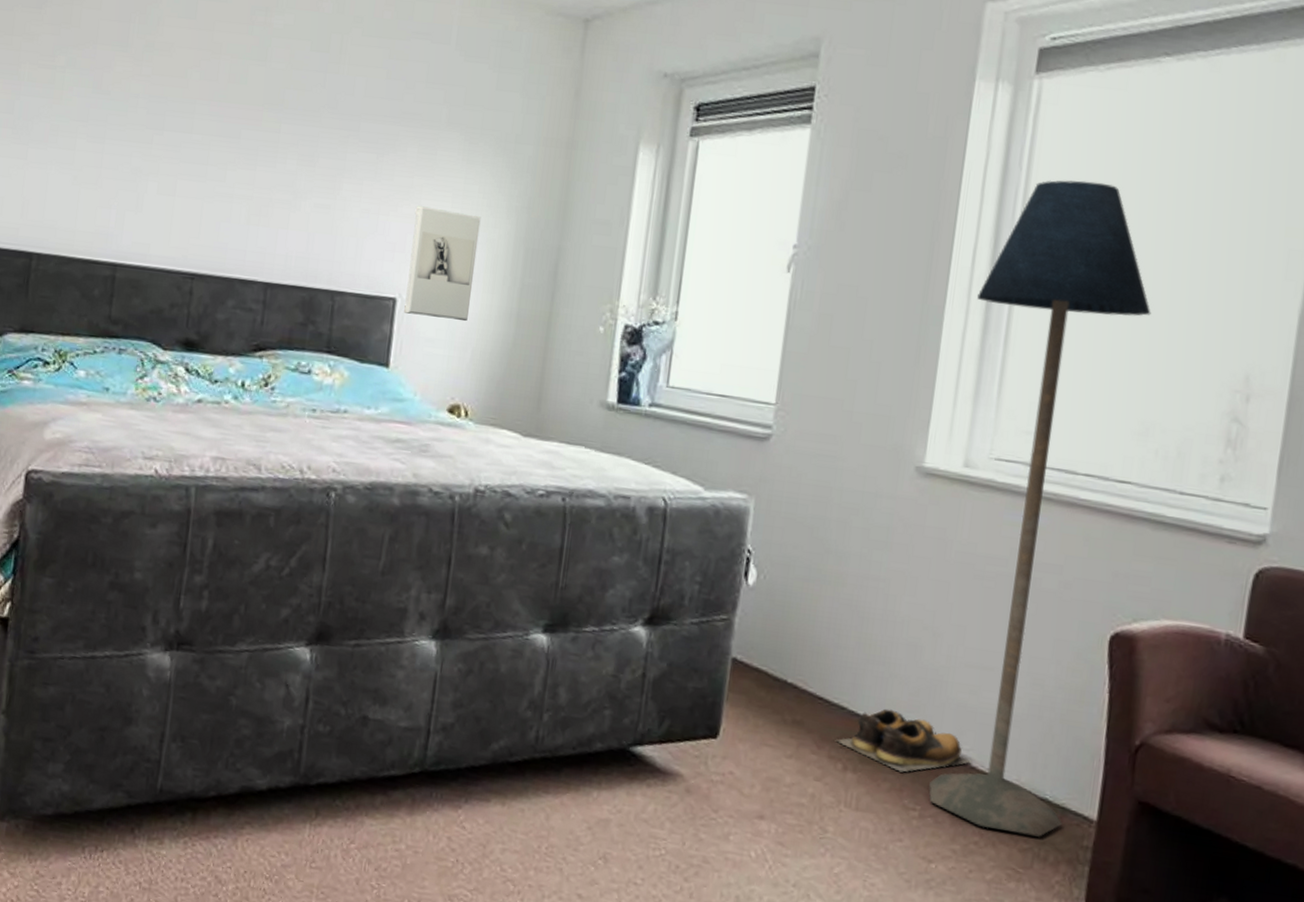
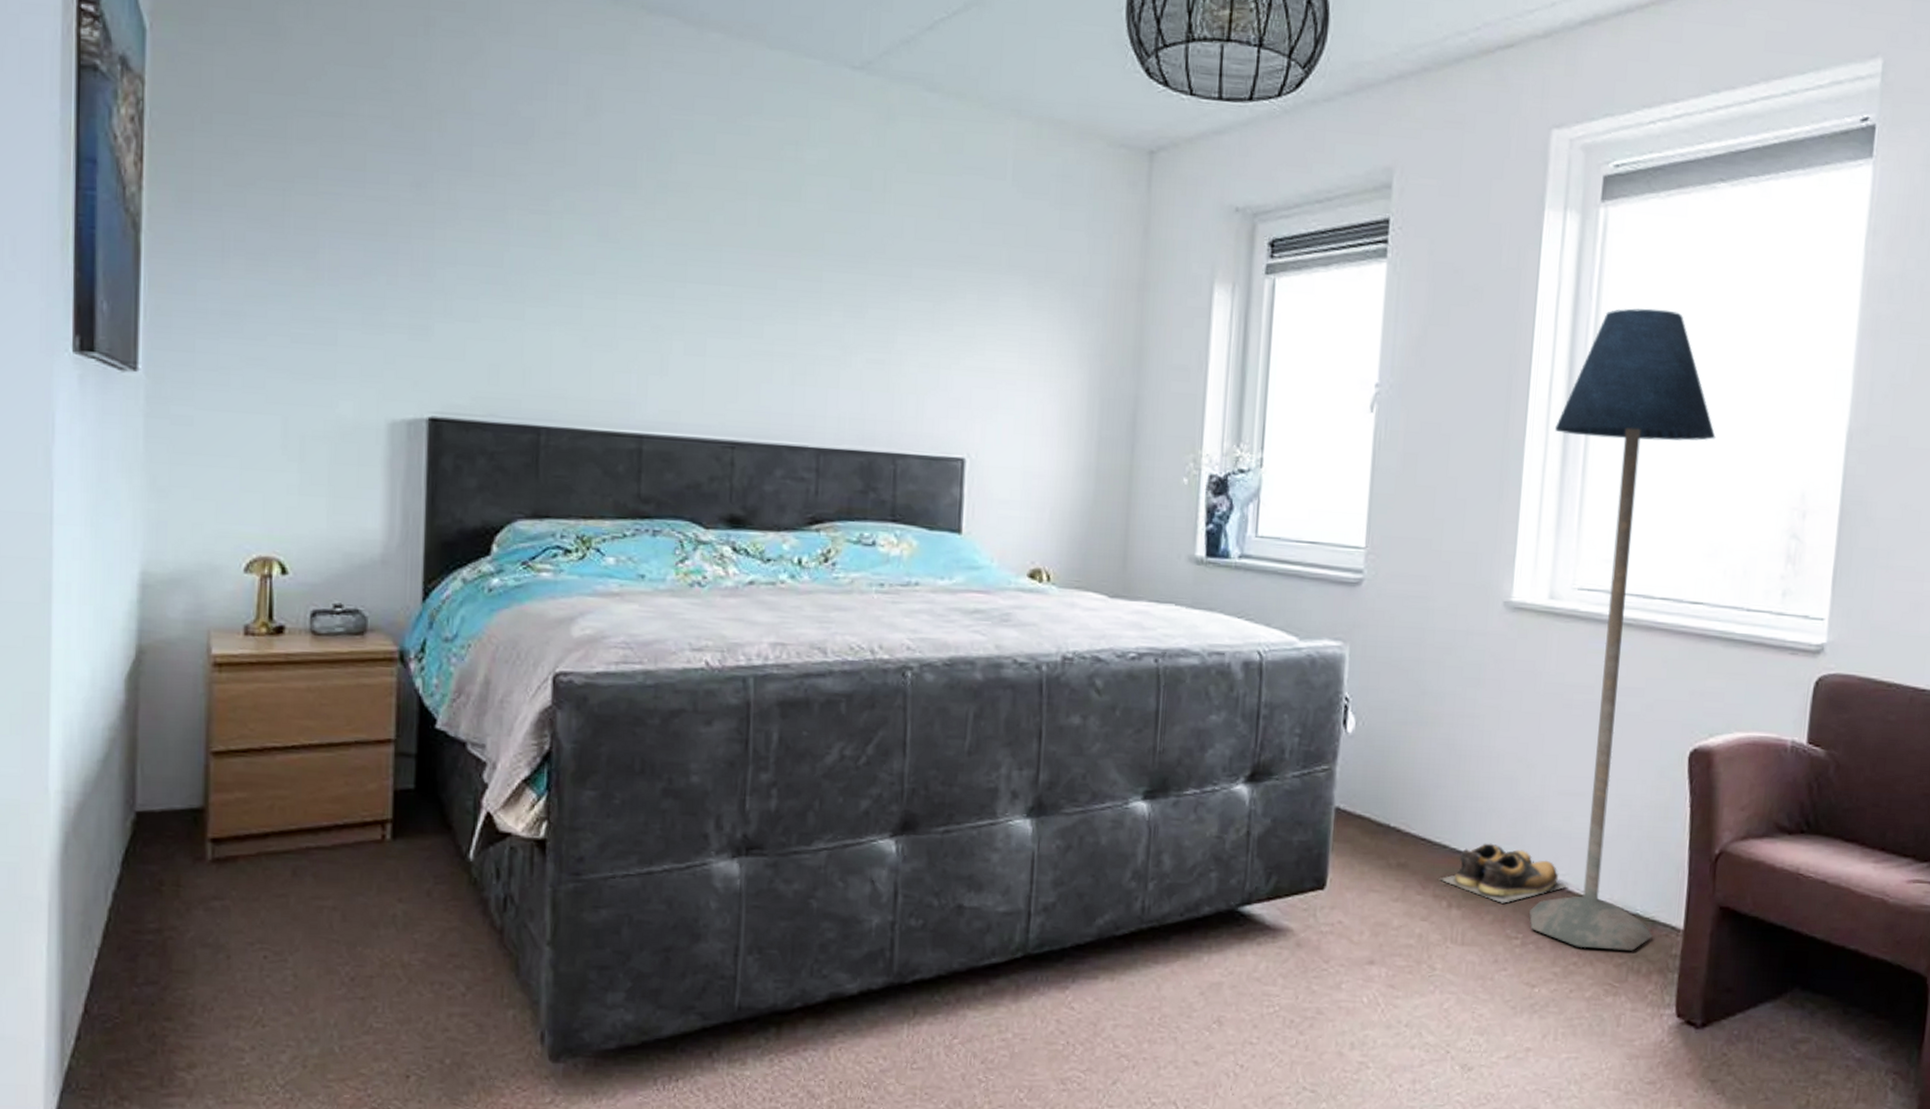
wall sculpture: present [404,206,481,322] -> none [974,357,1051,480]

